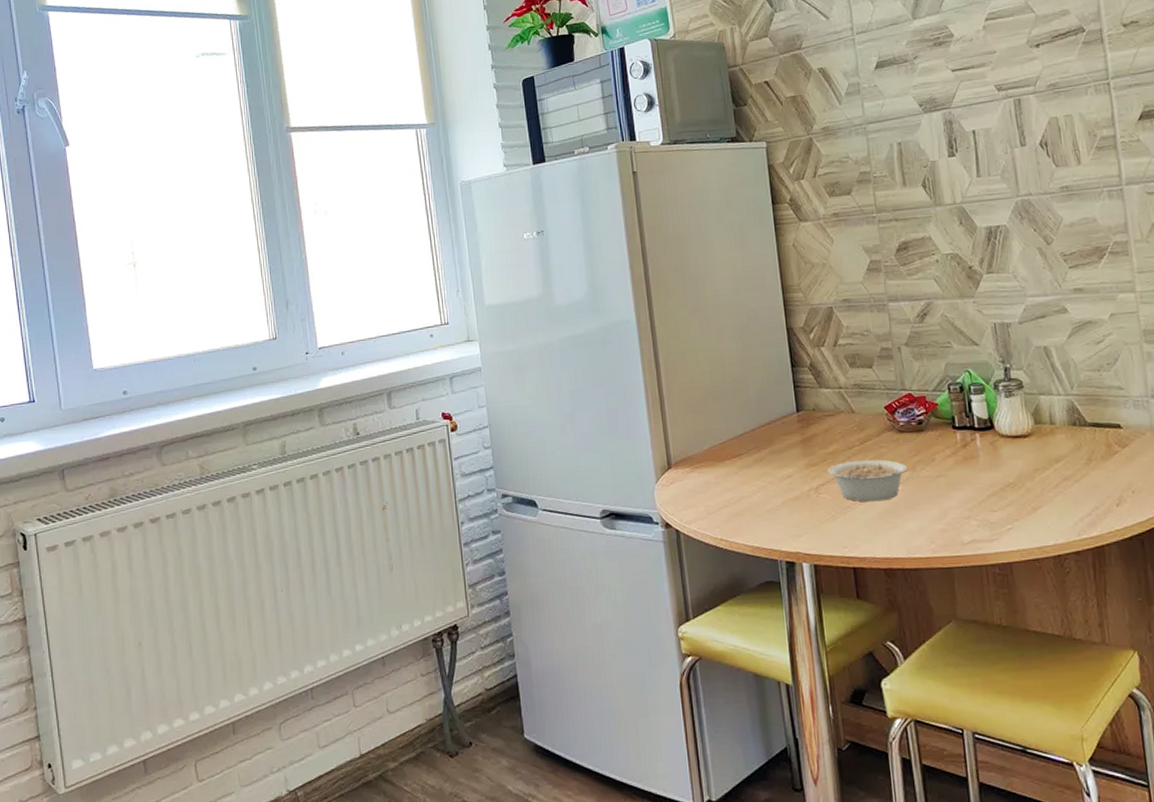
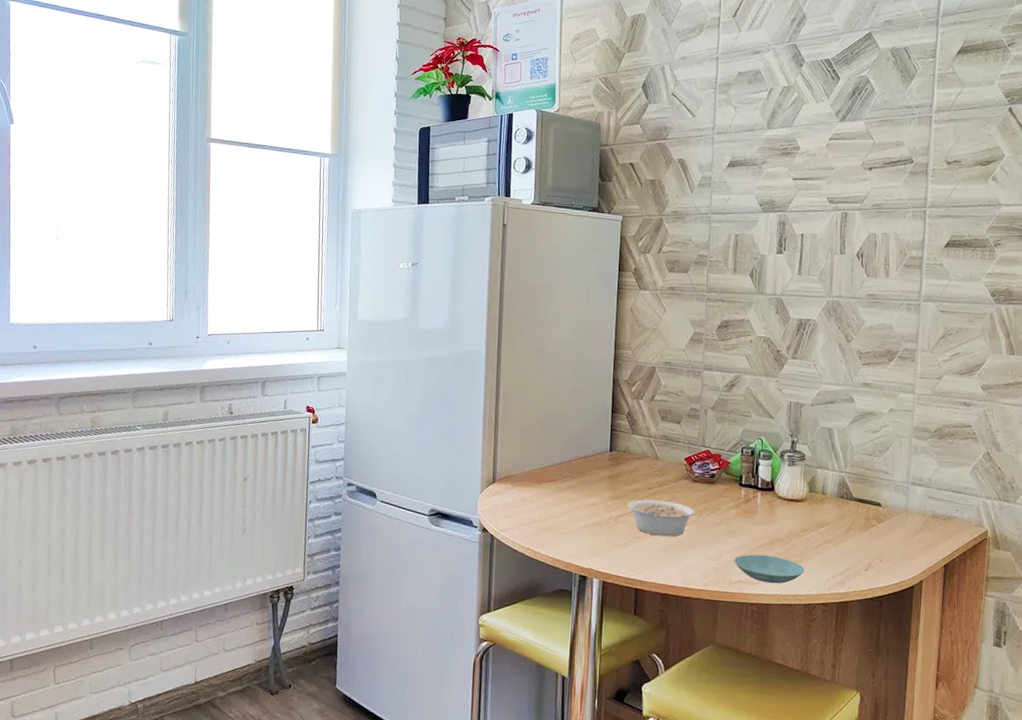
saucer: none [962,505,1047,538] -> present [734,554,805,584]

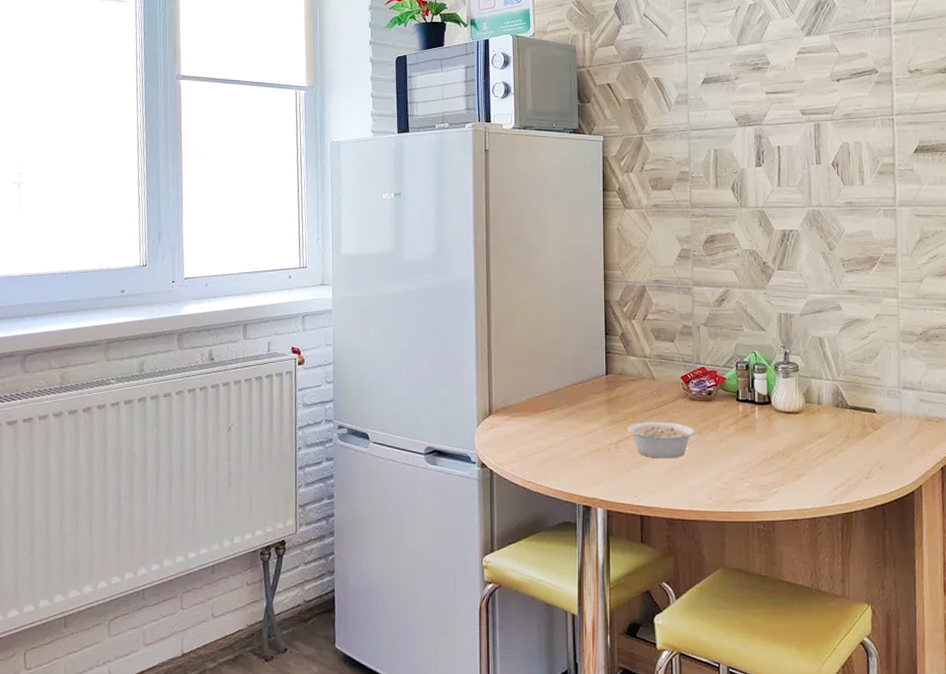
saucer: present [734,554,805,584] -> none [737,470,808,500]

